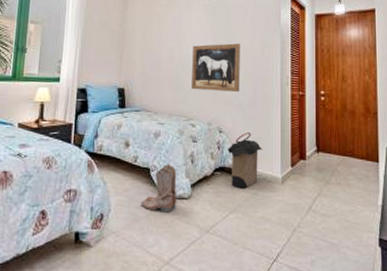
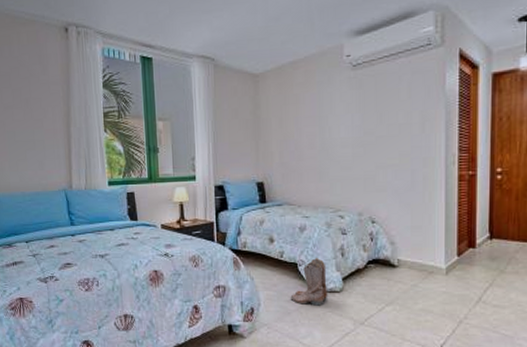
wall art: present [191,43,240,92] -> none [337,120,394,178]
laundry hamper: present [227,131,262,189] -> none [381,220,422,281]

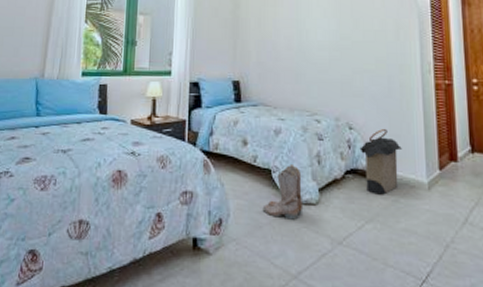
laundry hamper: none [381,220,422,281] -> present [359,128,402,195]

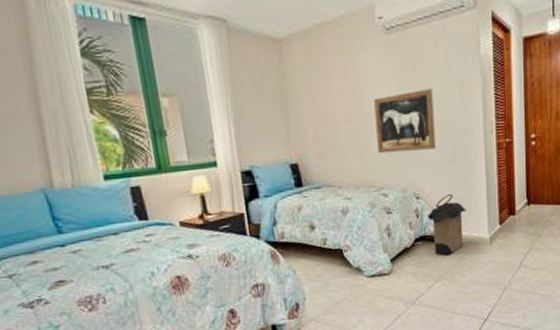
boots: present [262,165,302,220] -> none [337,241,376,293]
wall art: none [314,27,371,82] -> present [374,89,436,154]

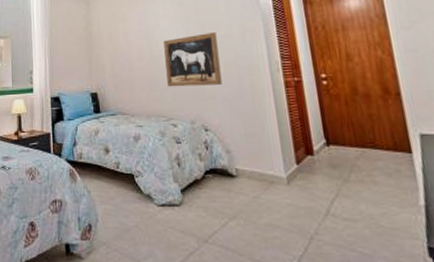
laundry hamper: present [427,193,466,256] -> none [216,127,258,192]

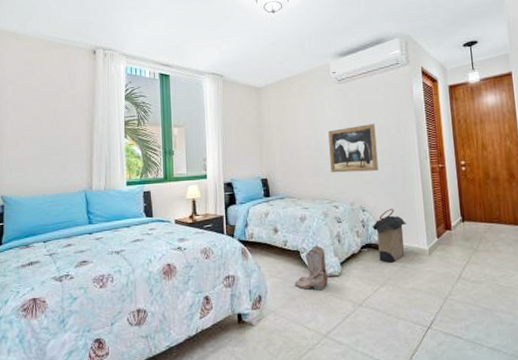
boots: none [128,169,167,221] -> present [294,245,328,290]
laundry hamper: none [216,127,258,192] -> present [372,208,406,263]

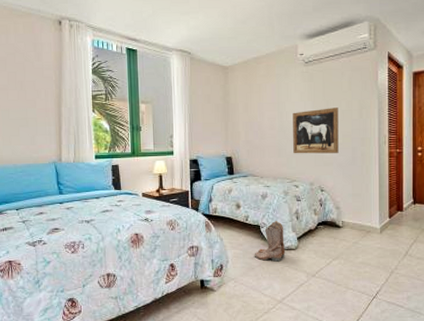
laundry hamper: present [372,208,406,263] -> none [329,189,361,239]

